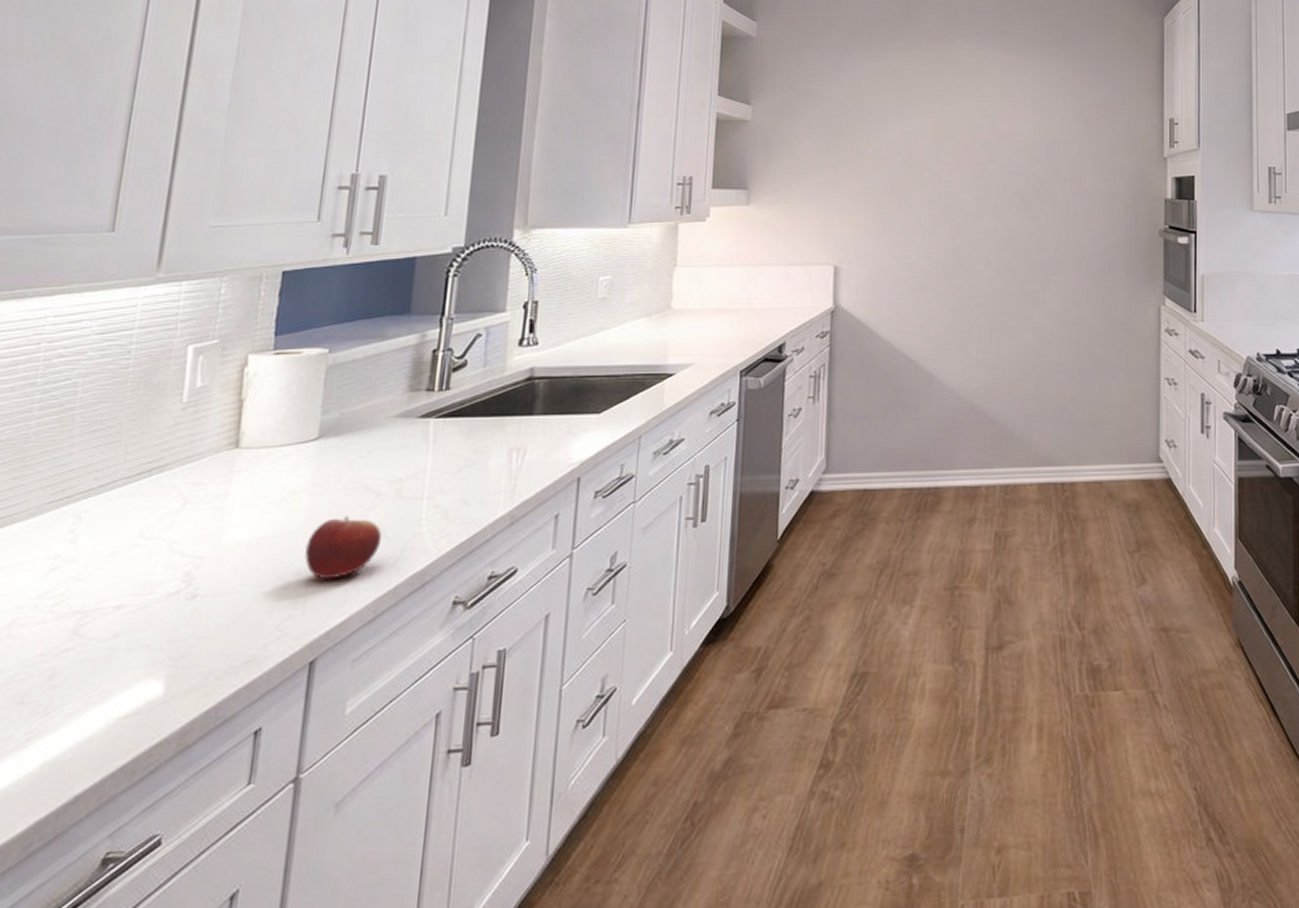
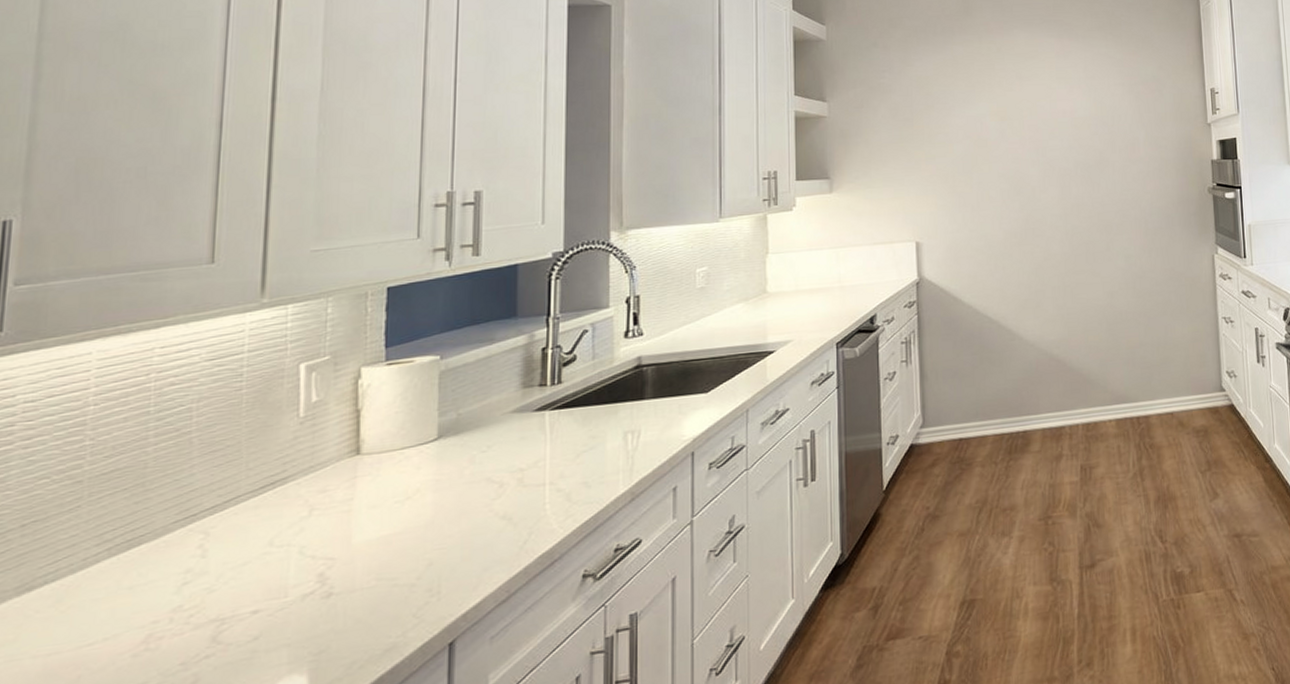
fruit: present [304,516,382,580] -> none [434,507,509,568]

